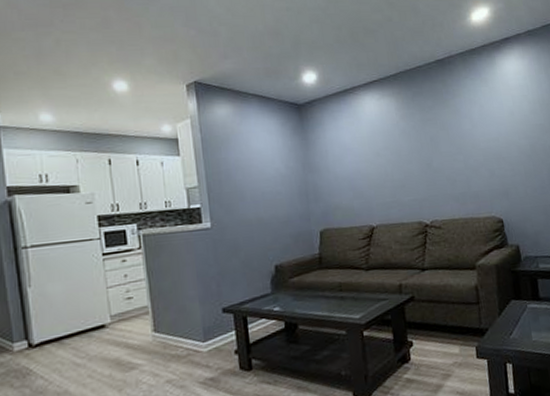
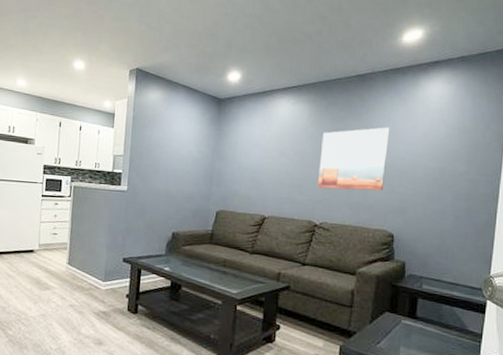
wall art: none [414,110,484,185] -> present [318,127,390,191]

